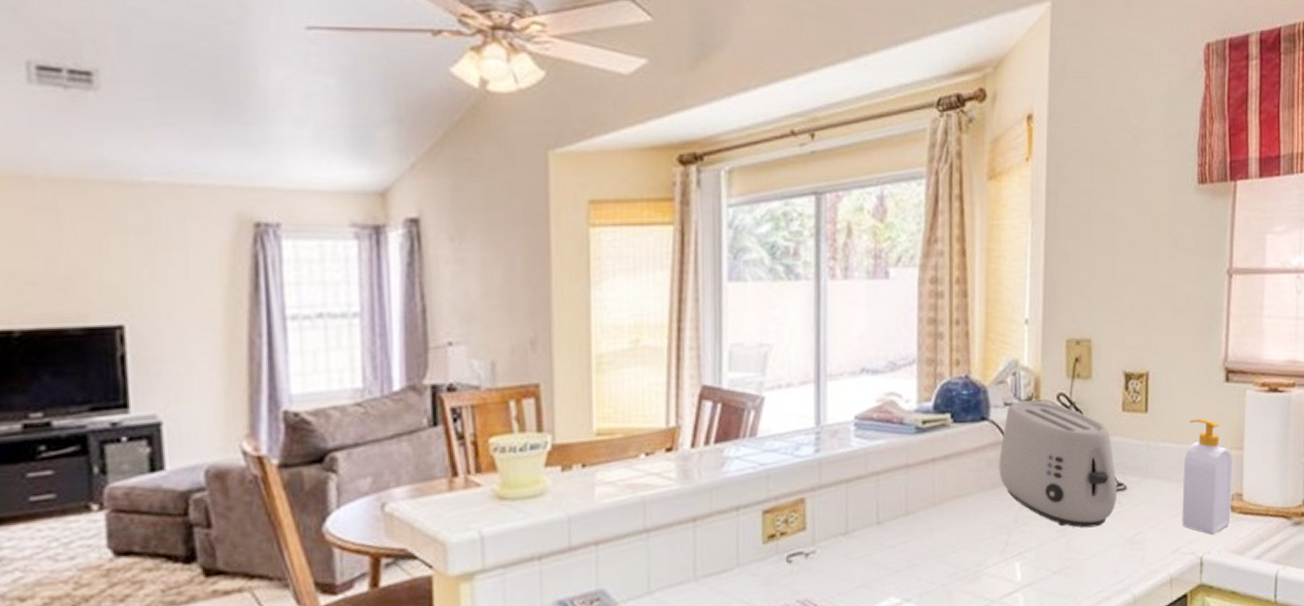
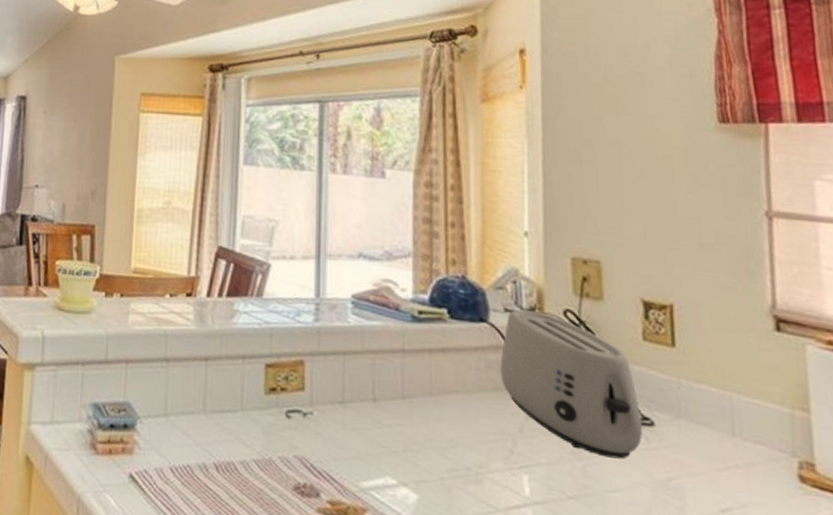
soap bottle: present [1182,418,1232,535] -> none [727,364,801,504]

